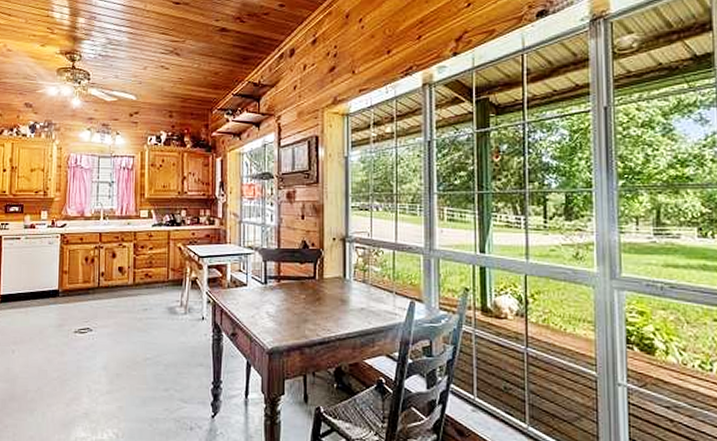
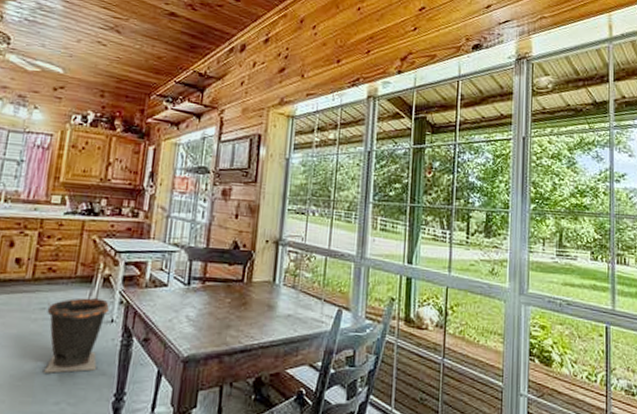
waste bin: none [149,299,199,365] -> present [44,298,109,373]

